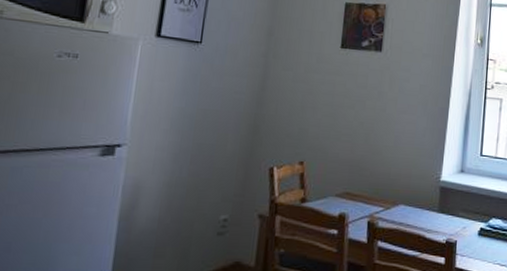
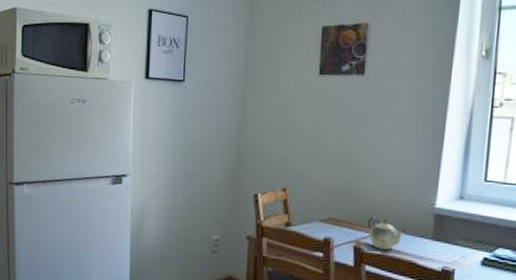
teapot: none [380,190,417,224] -> present [367,216,407,250]

